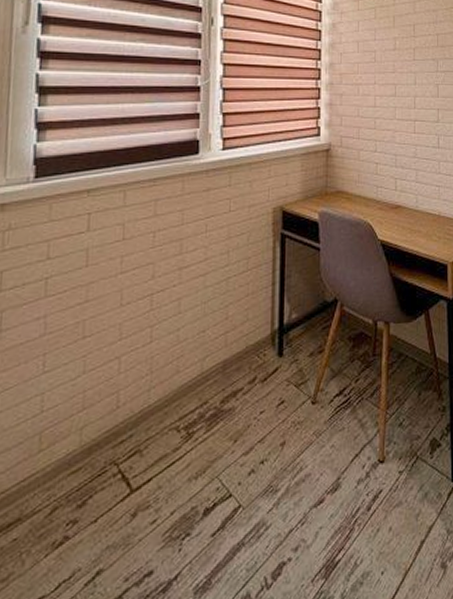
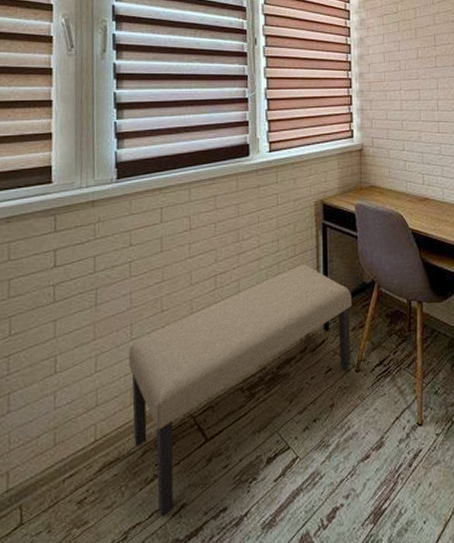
bench: none [38,280,312,588] -> present [129,264,353,517]

